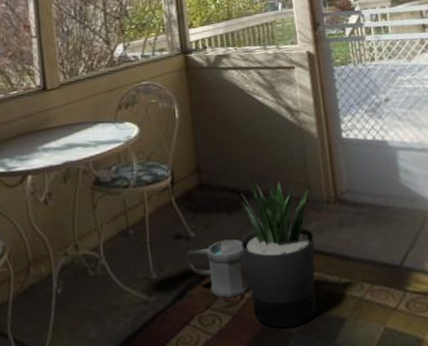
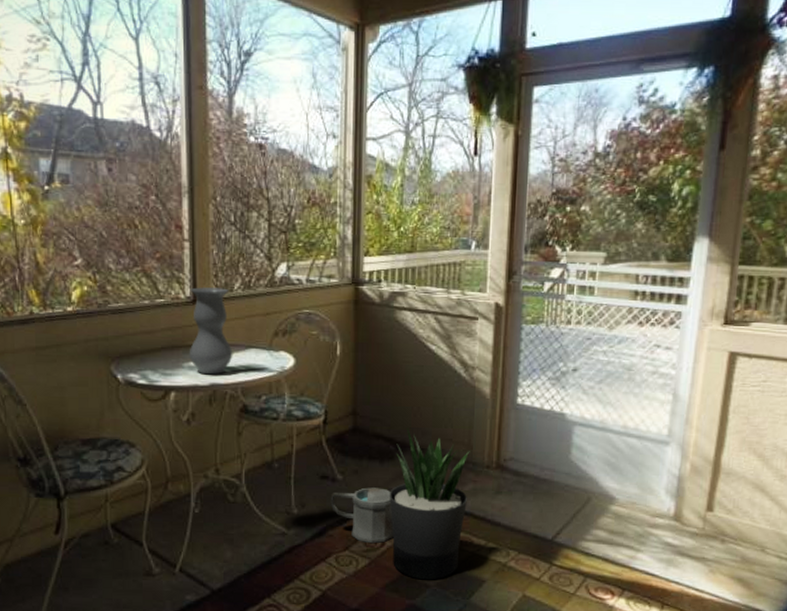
vase: none [40,73,83,155] -> present [189,287,233,375]

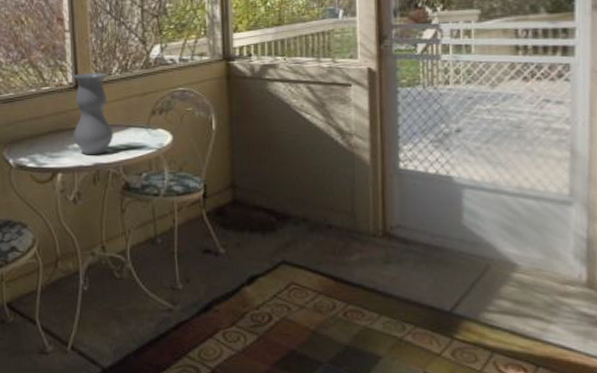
watering can: present [330,487,394,544] -> none [214,260,281,319]
planter: present [389,429,470,579] -> none [274,199,355,356]

